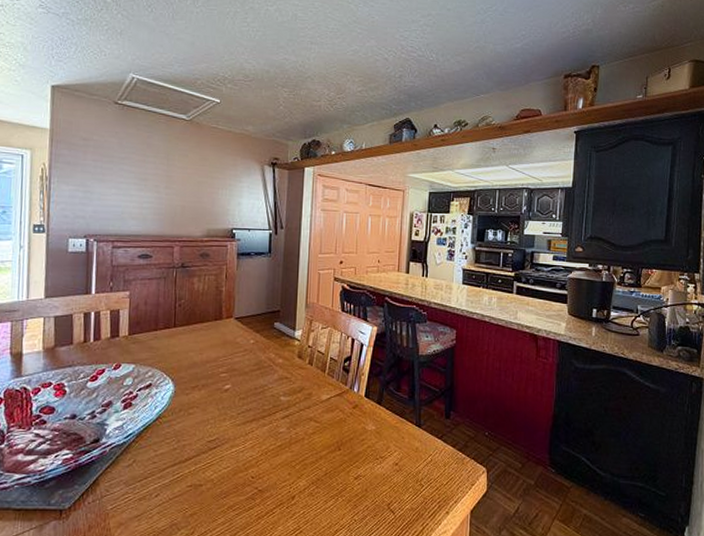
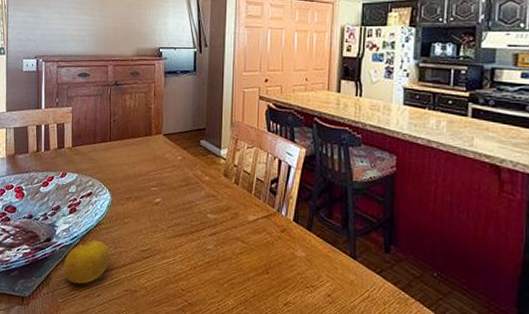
fruit: none [114,435,173,486] -> present [63,240,111,284]

